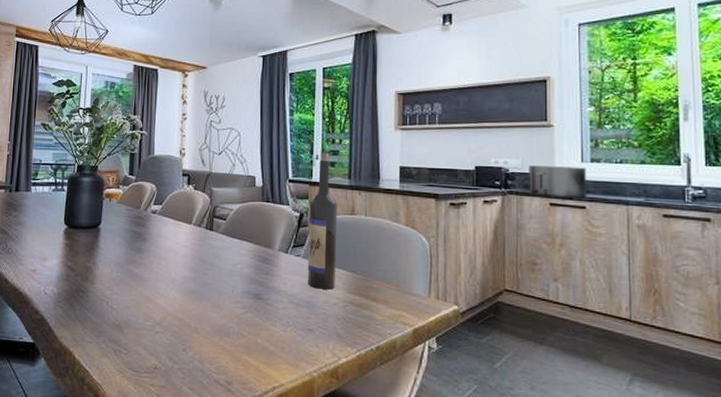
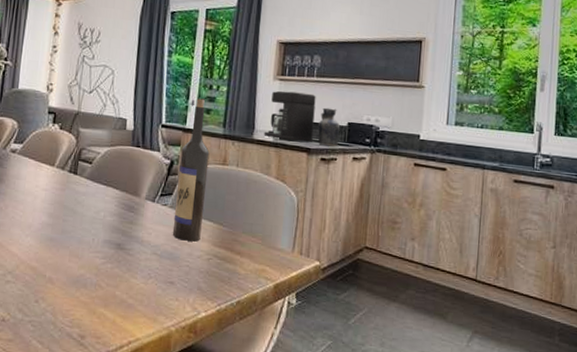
coffee maker: none [389,140,441,189] -> present [263,91,316,143]
ceramic jug: none [445,153,468,191] -> present [318,107,341,147]
toaster: present [529,165,588,199] -> none [396,125,450,161]

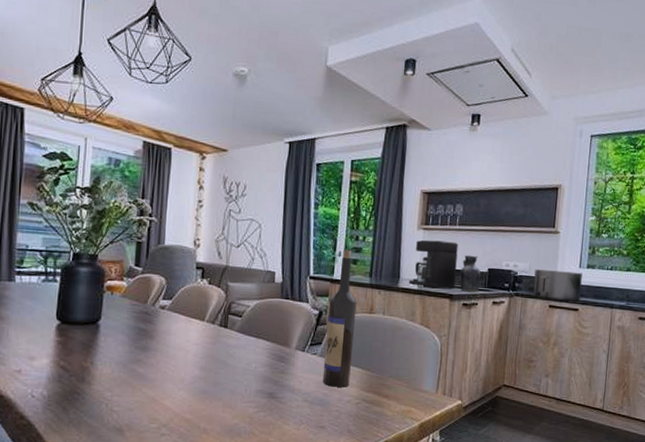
toaster: none [396,125,450,161] -> present [532,269,583,302]

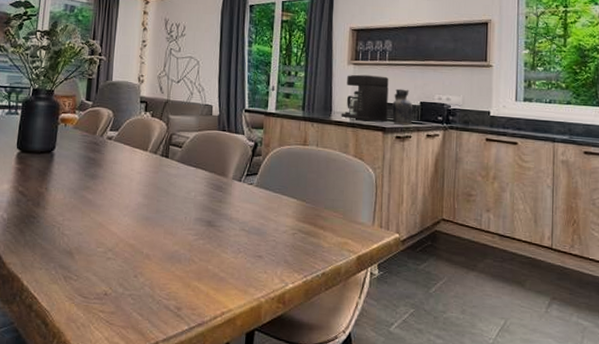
wine bottle: present [322,249,357,388] -> none [258,84,291,218]
toaster: present [532,269,583,302] -> none [468,103,520,135]

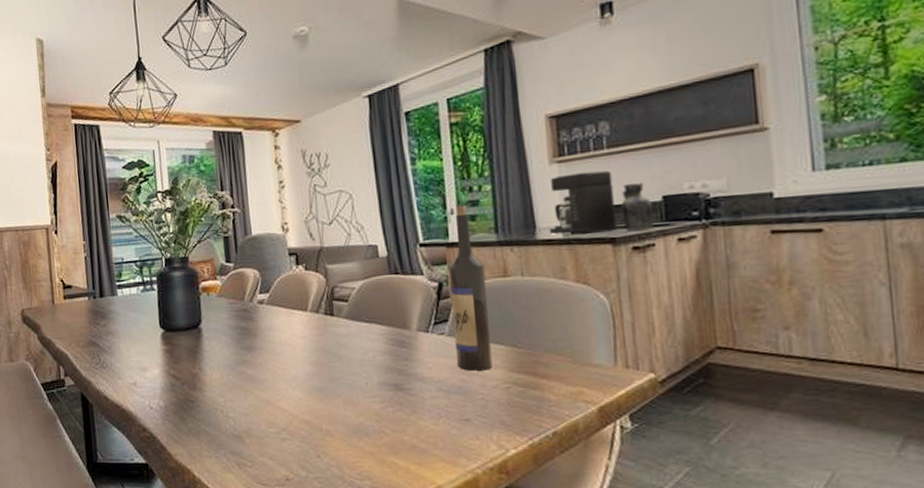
wine bottle: none [258,84,291,218] -> present [449,204,492,371]

